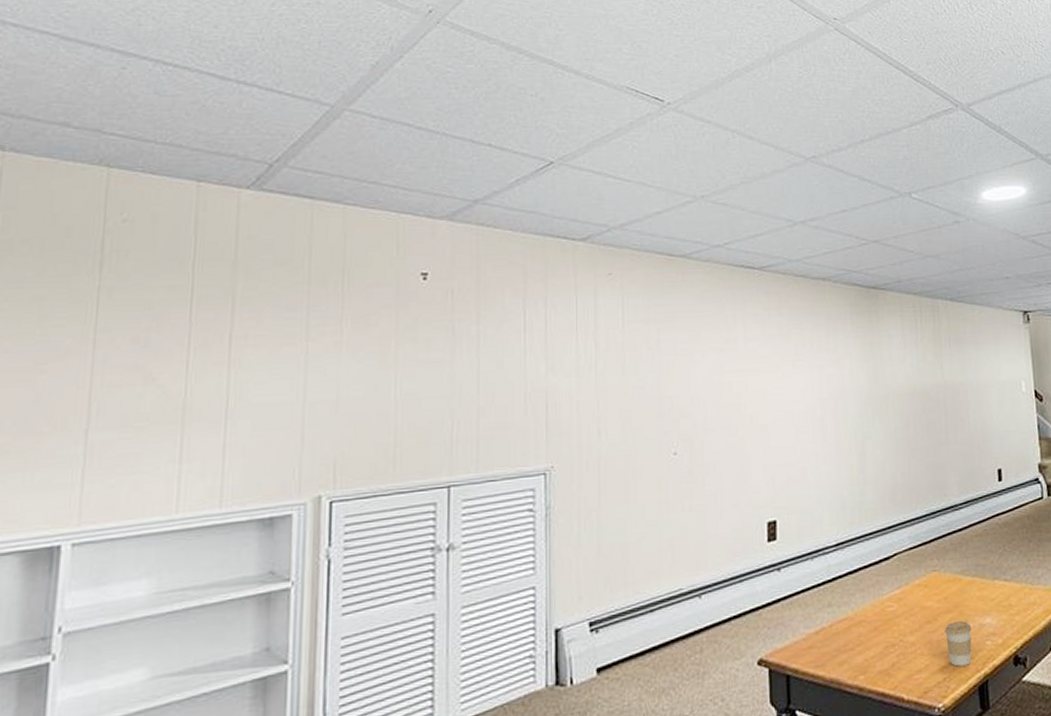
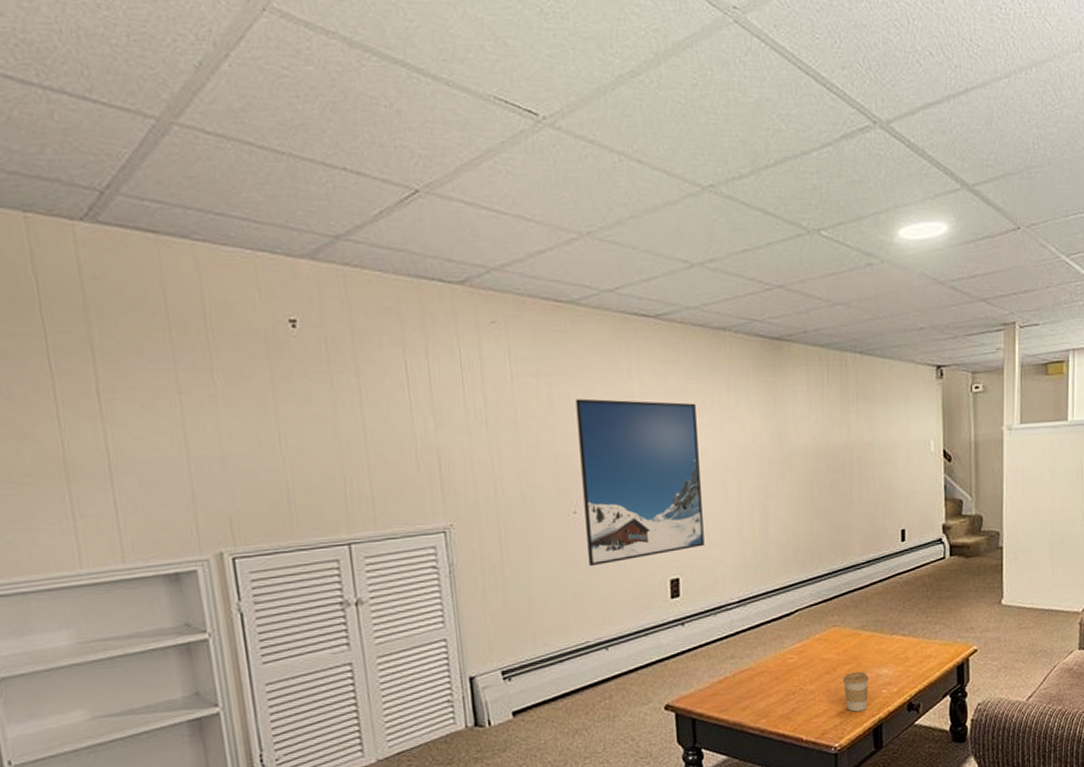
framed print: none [682,343,802,509] -> present [575,398,705,567]

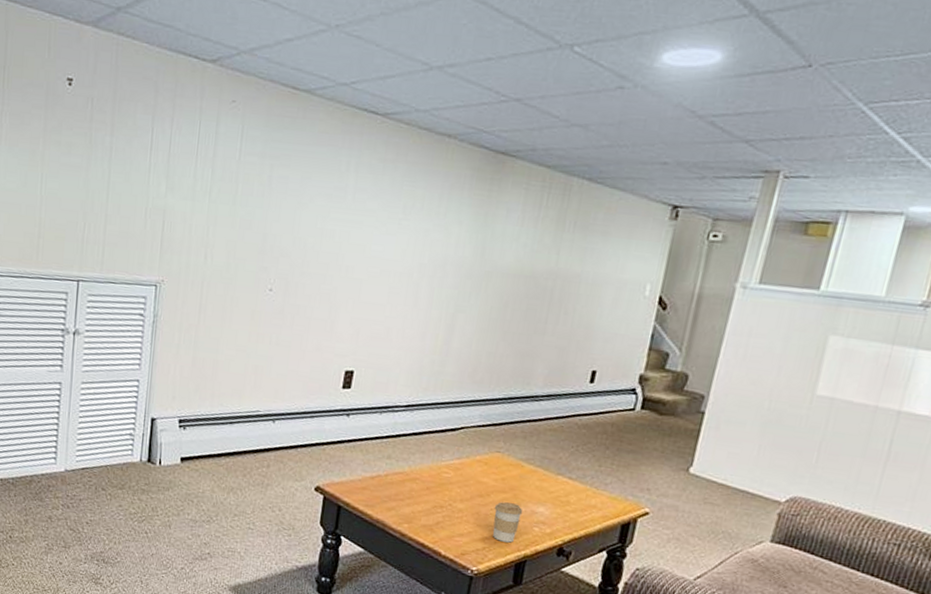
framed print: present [575,398,705,567] -> none [274,184,405,346]

